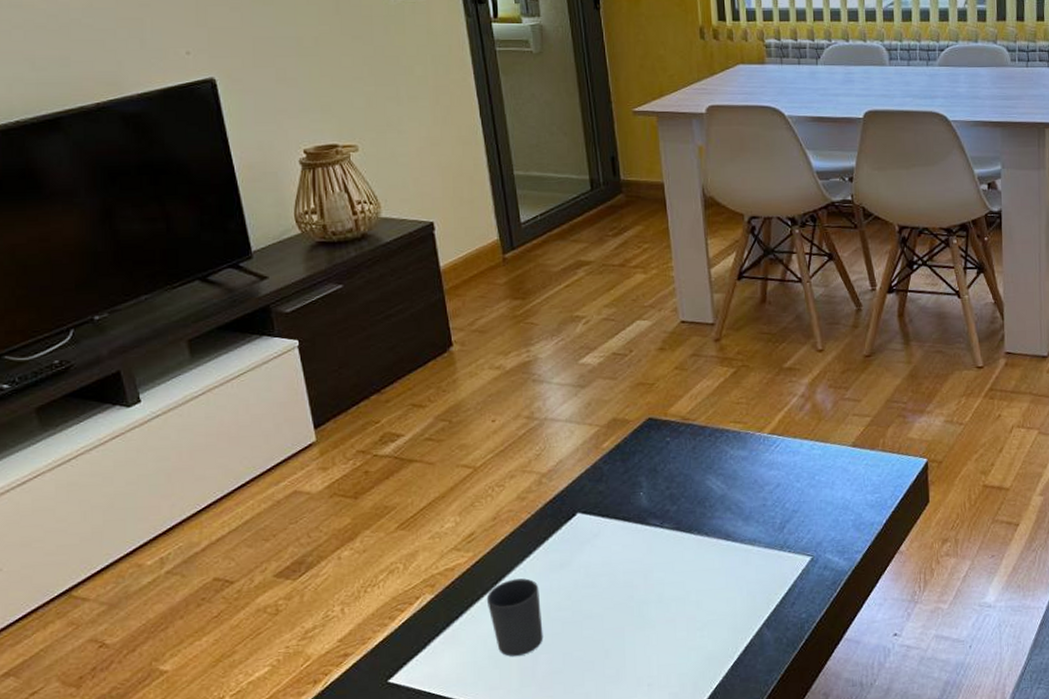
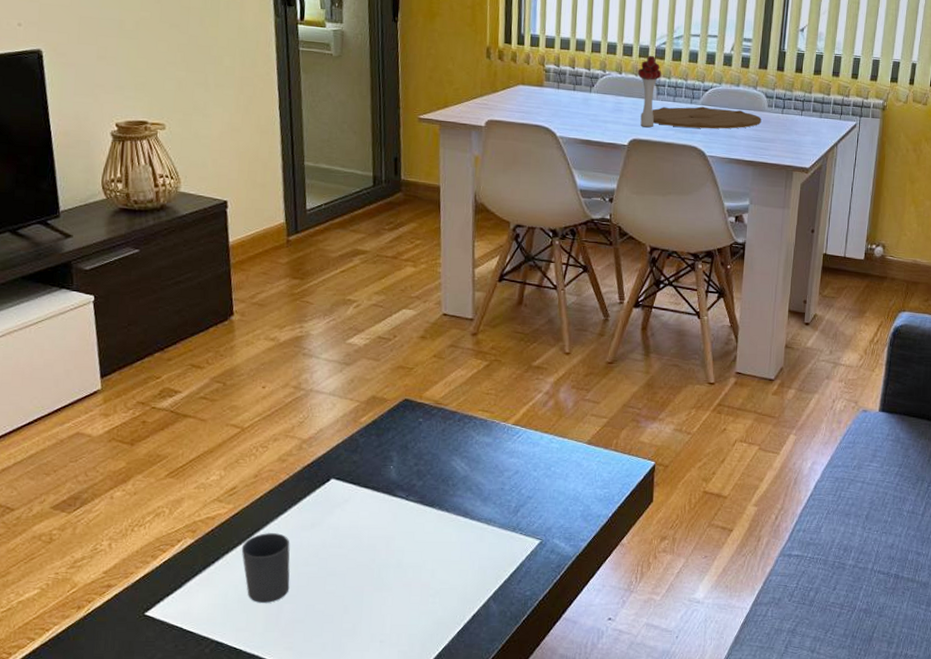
flower bouquet: none [866,18,892,97] -> present [638,55,662,128]
placemat: none [874,68,1006,93] -> present [641,106,762,129]

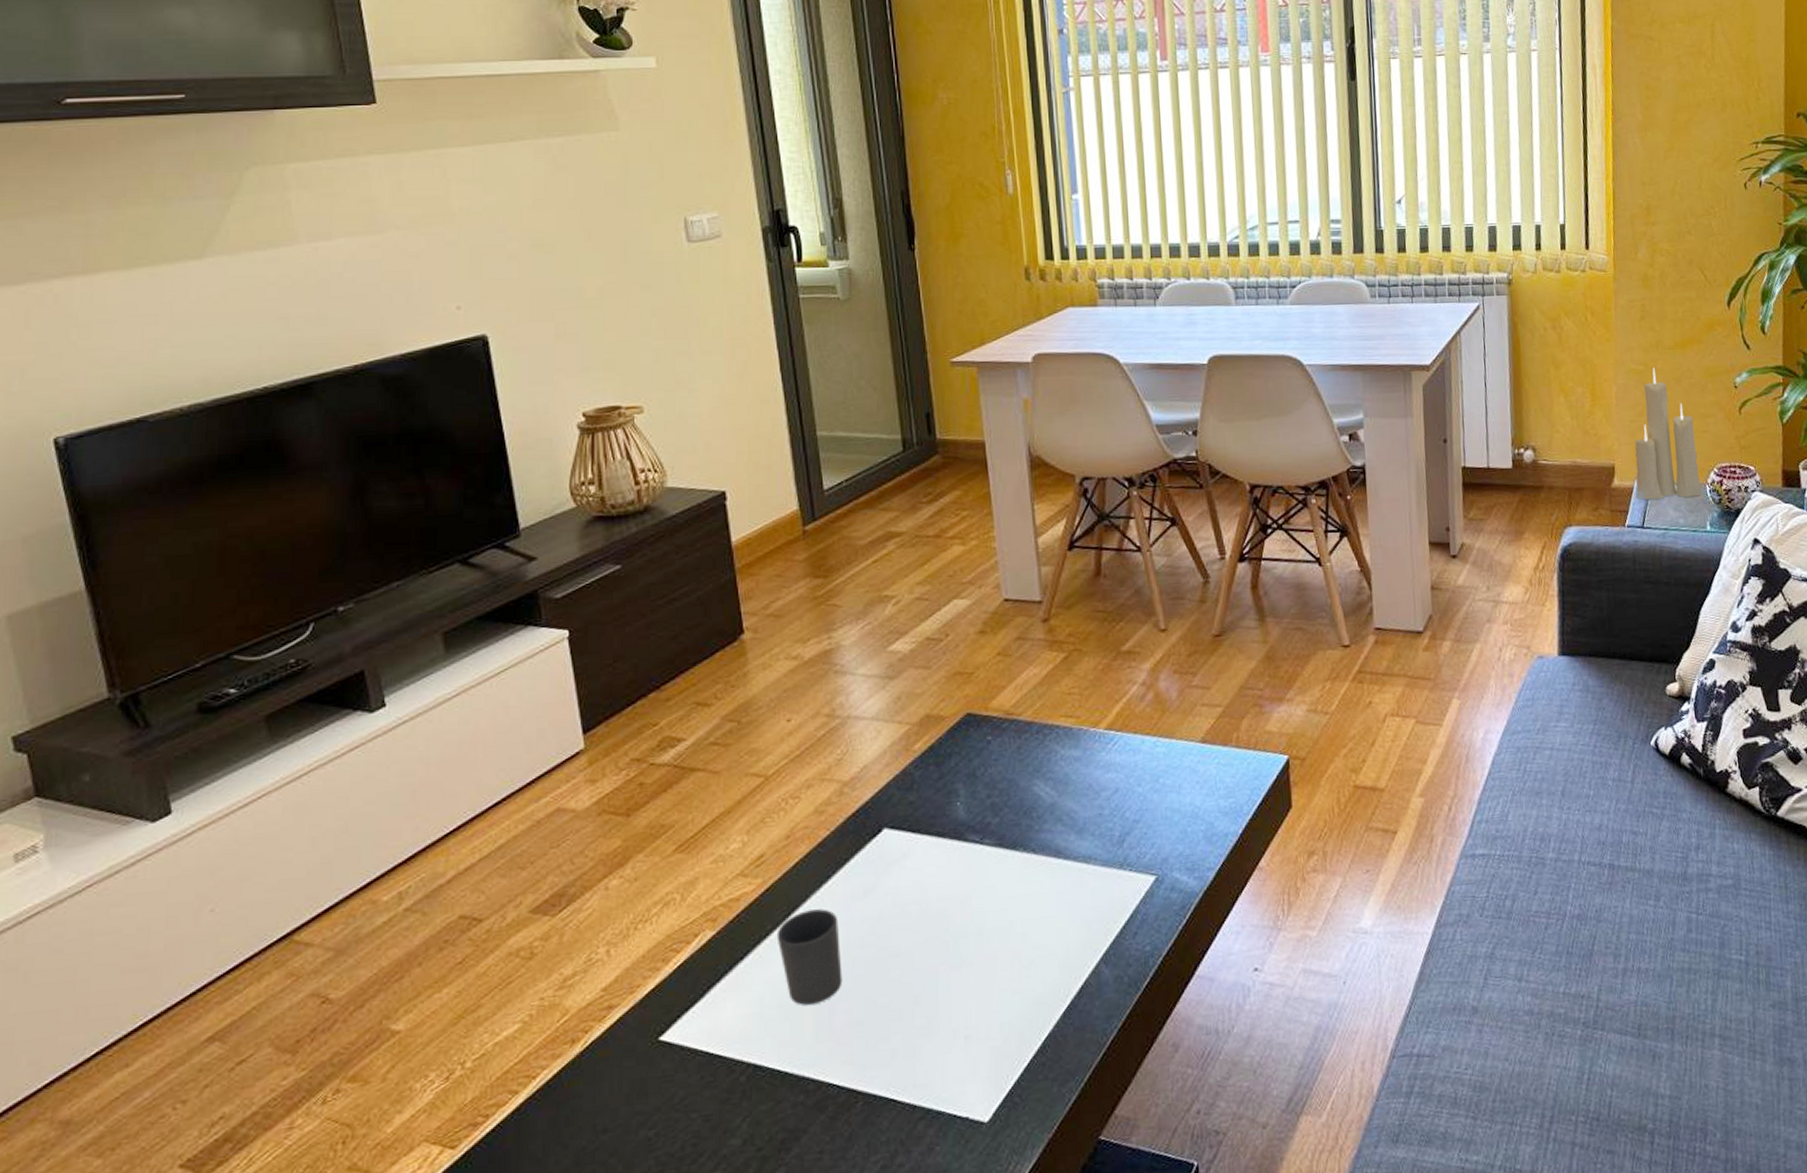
flower bouquet: present [638,55,662,128] -> none [1209,253,1238,340]
placemat: present [641,106,762,129] -> none [1219,306,1365,335]

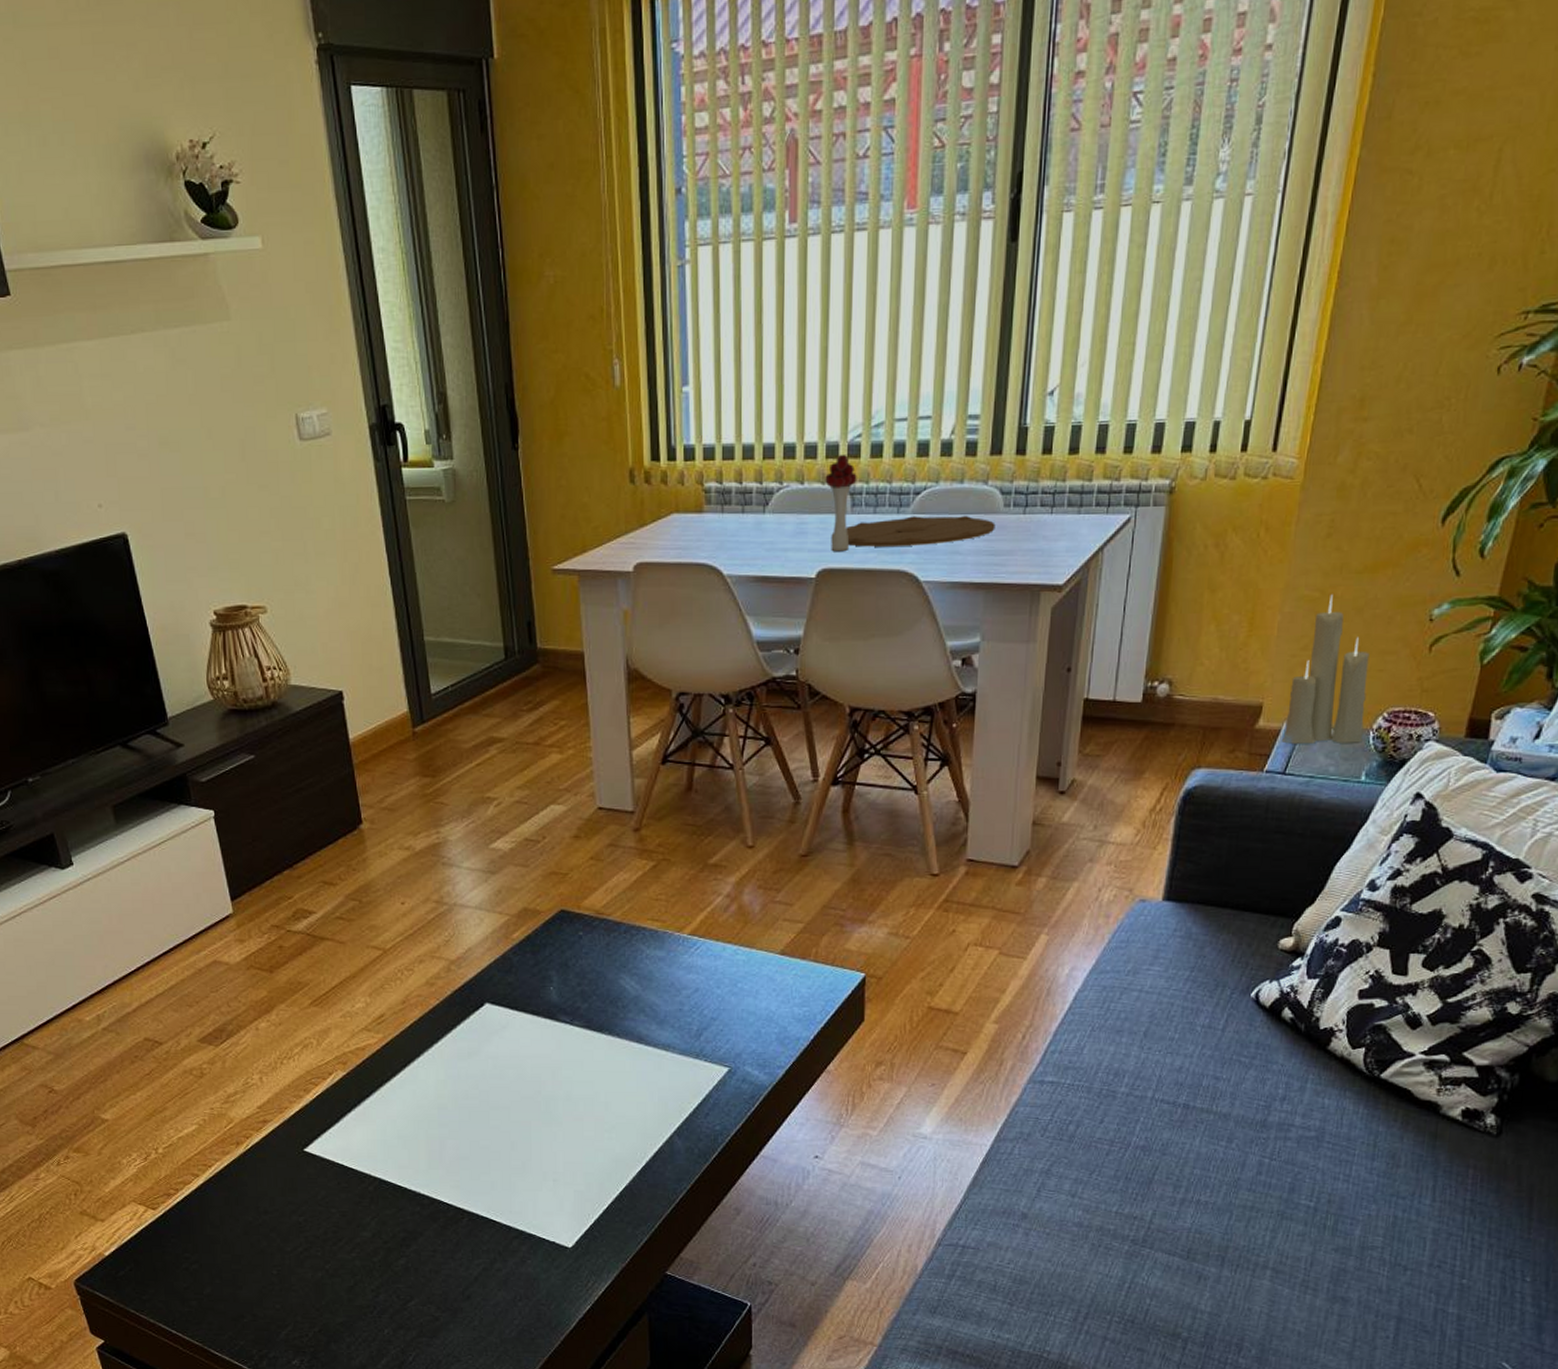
mug: present [776,909,843,1005] -> none [396,1064,451,1139]
flower bouquet: none [1209,253,1238,340] -> present [825,454,857,552]
placemat: none [1219,306,1365,335] -> present [831,516,996,547]

